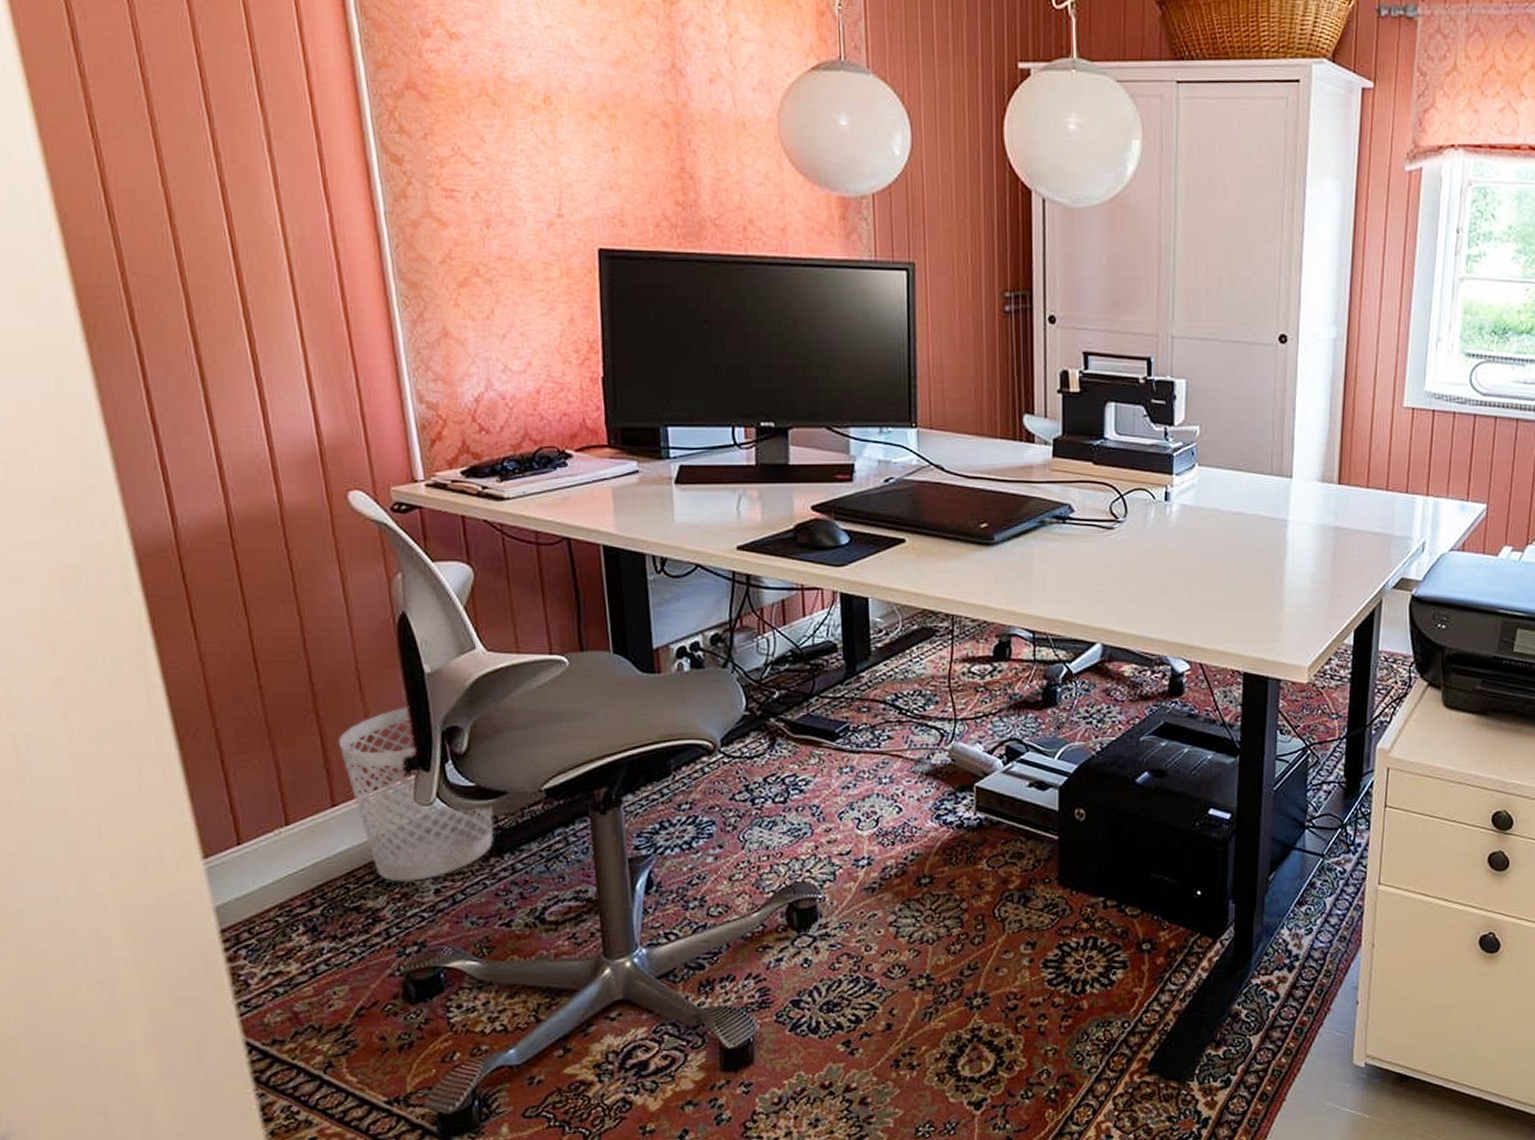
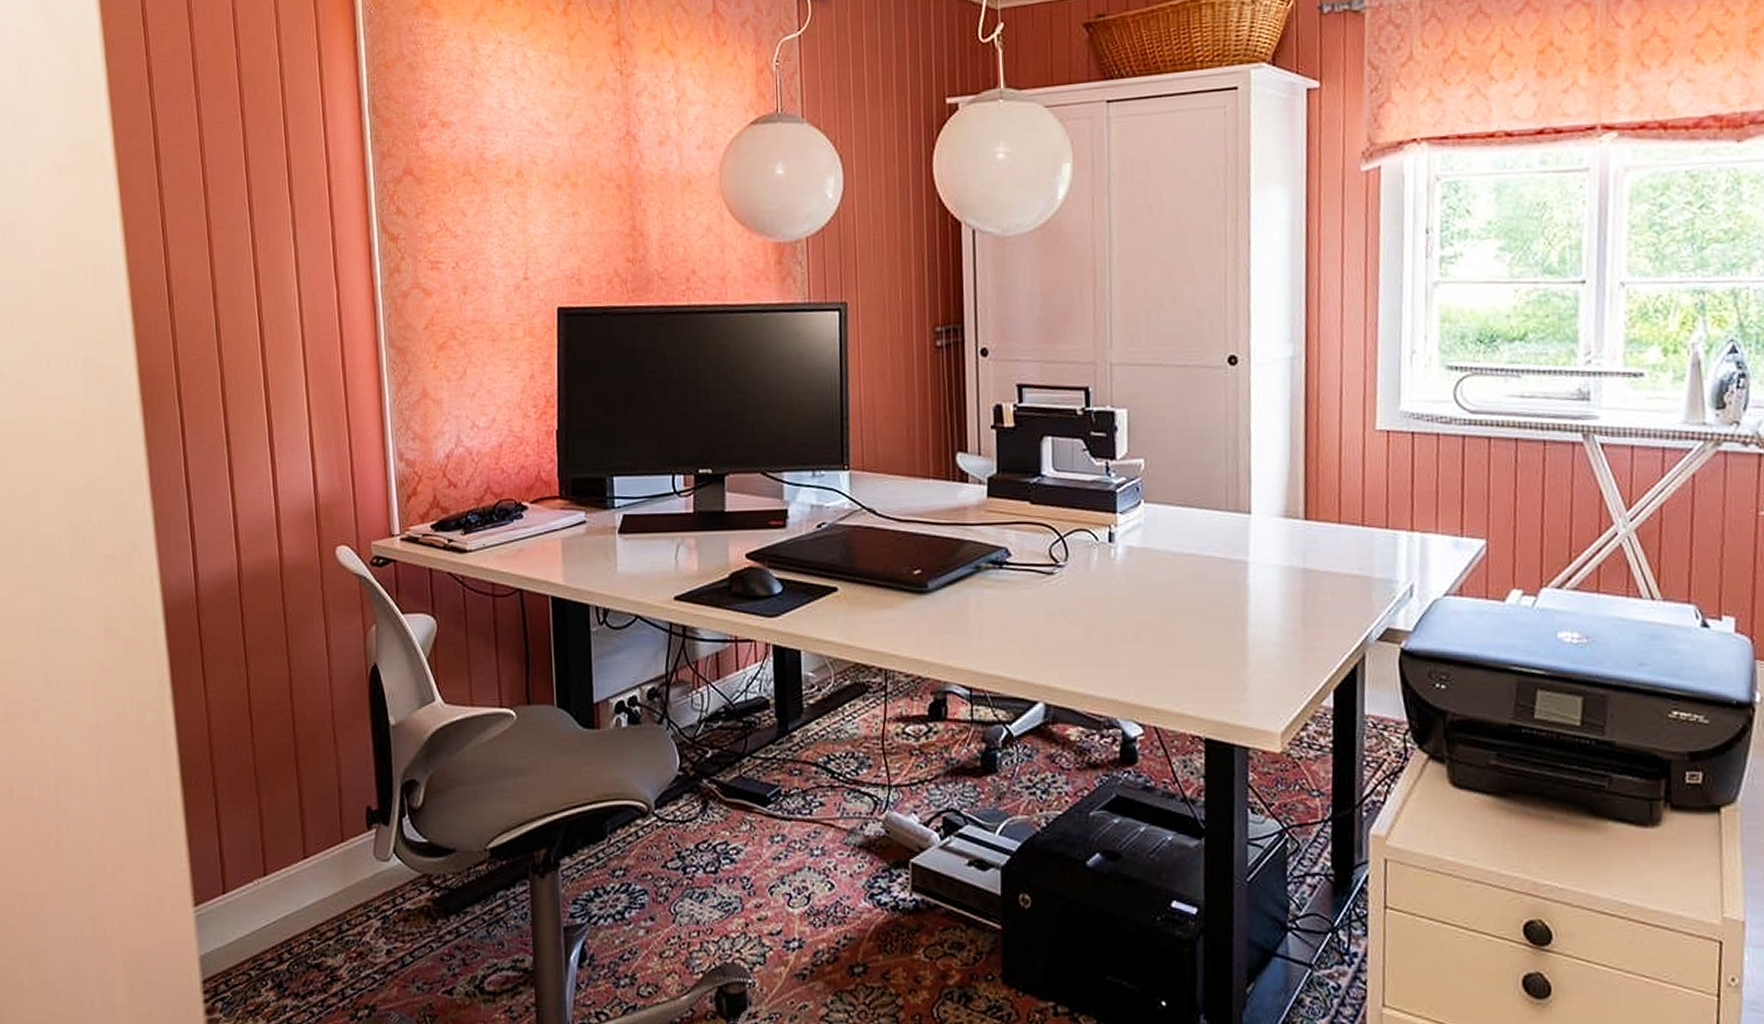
wastebasket: present [338,706,494,883] -> none [313,758,443,941]

